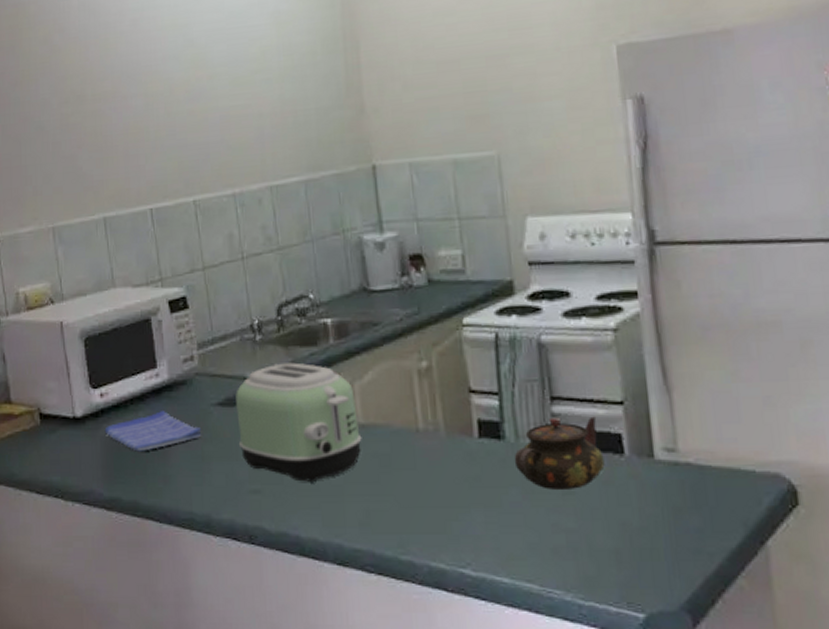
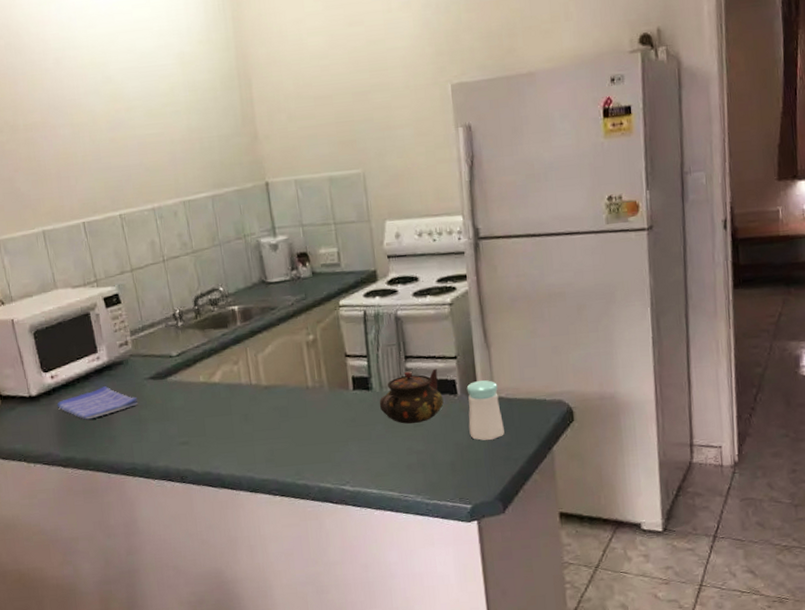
toaster: present [236,362,362,483] -> none [164,342,266,433]
salt shaker: none [637,437,694,522] -> present [466,380,505,440]

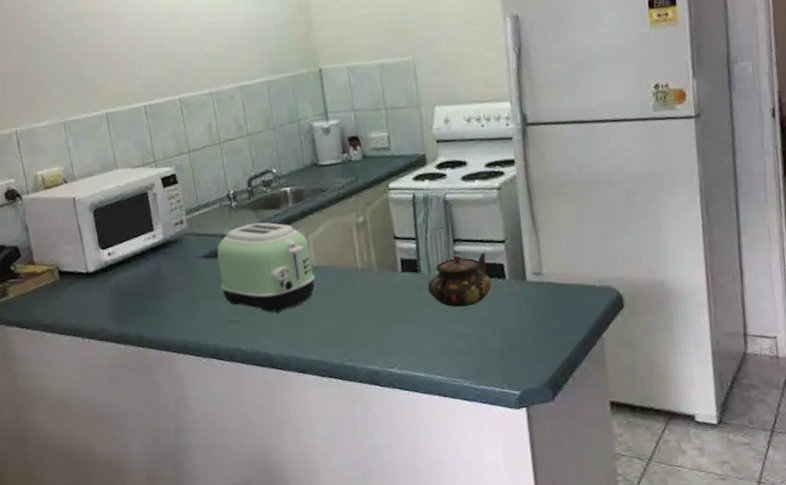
dish towel: present [57,386,139,420] -> none [112,264,192,297]
toaster: none [164,342,266,433] -> present [217,222,315,313]
salt shaker: present [466,380,505,440] -> none [514,265,553,326]

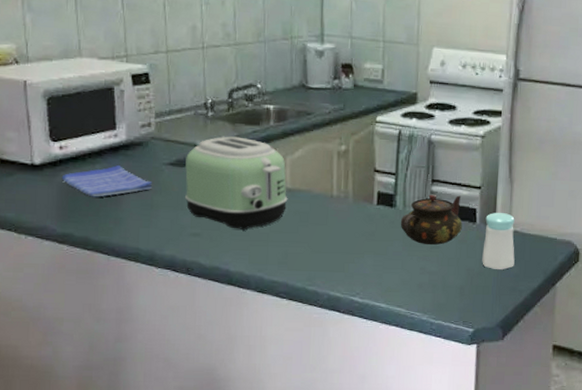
dish towel: none [112,264,192,297] -> present [61,165,153,197]
salt shaker: none [514,265,553,326] -> present [482,213,515,269]

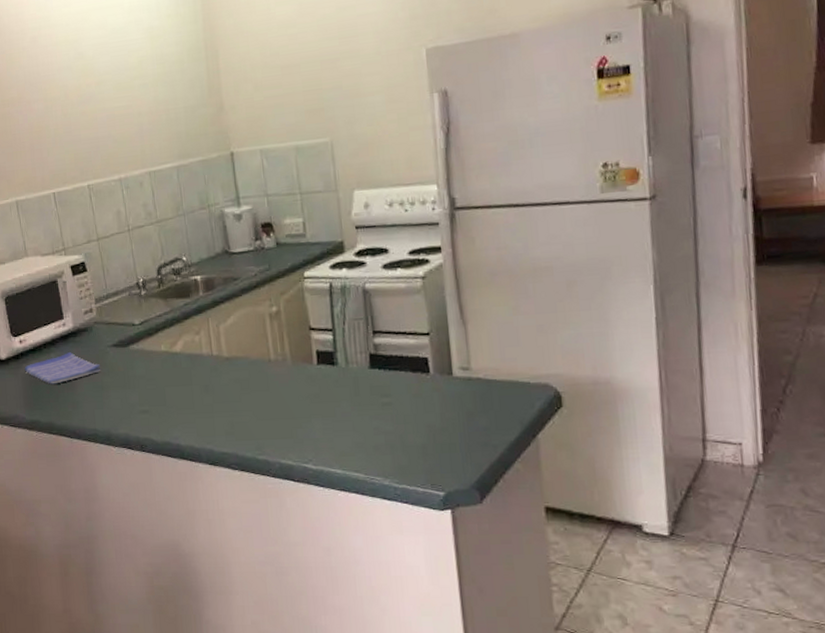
toaster: present [184,136,288,231] -> none [126,311,227,404]
teapot: present [400,194,462,245] -> none [344,345,415,402]
salt shaker: present [482,213,515,269] -> none [440,359,482,423]

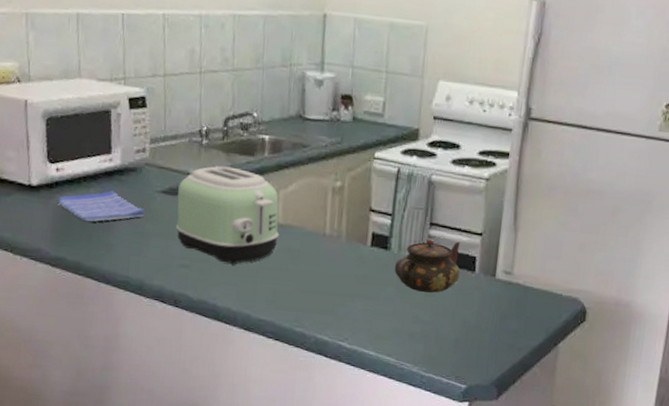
toaster: none [126,311,227,404] -> present [175,166,279,265]
teapot: none [344,345,415,402] -> present [394,238,461,293]

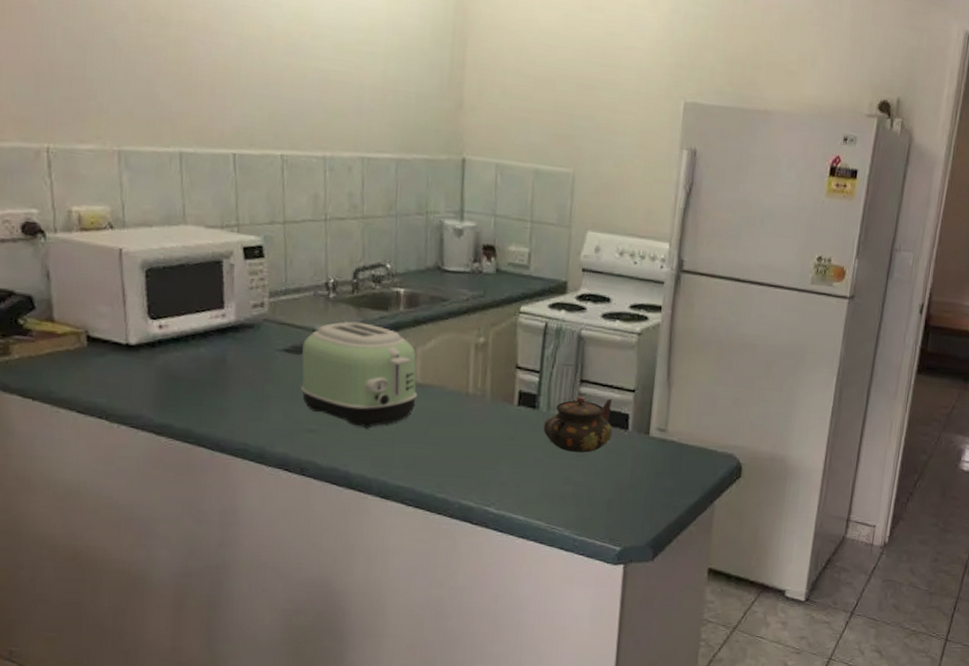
dish towel: present [57,190,145,222] -> none [160,349,265,385]

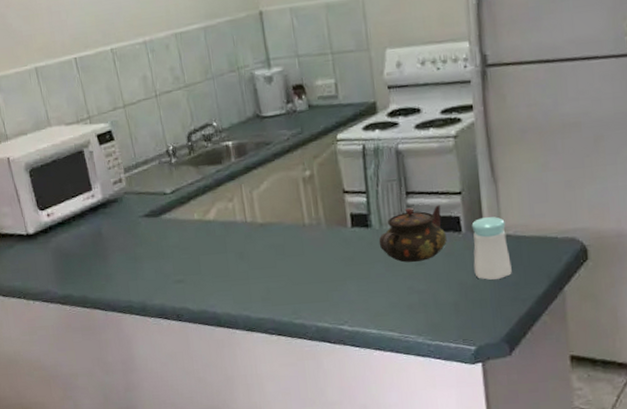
toaster: present [300,321,418,429] -> none [158,179,261,272]
salt shaker: none [633,419,672,483] -> present [471,217,512,280]

